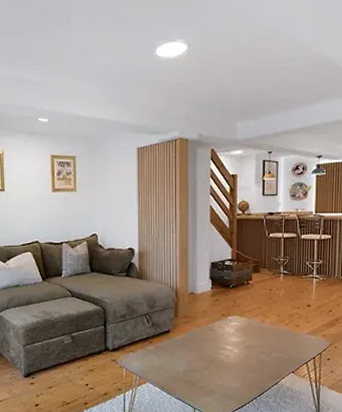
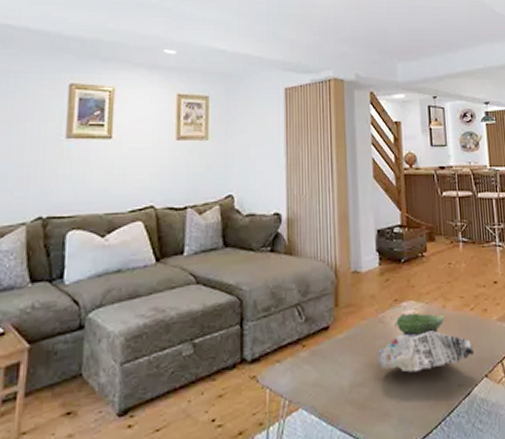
newspaper: none [206,325,285,365] -> present [377,313,475,373]

